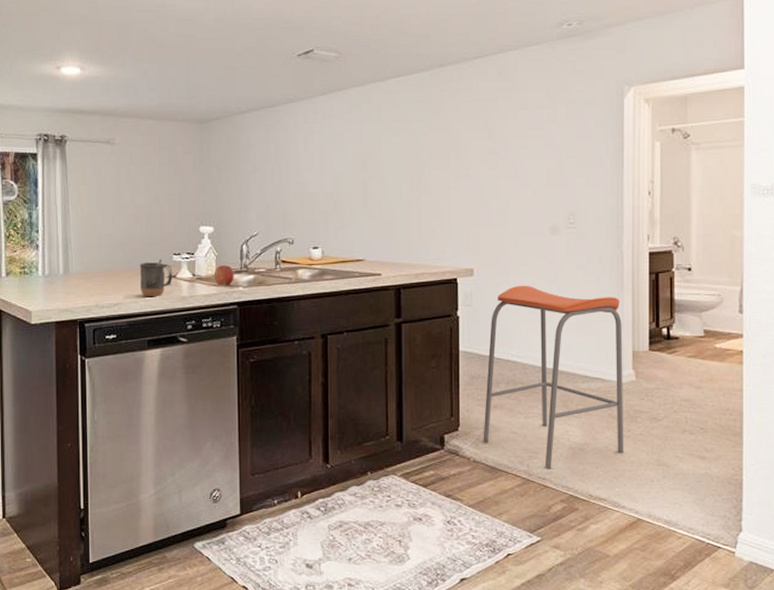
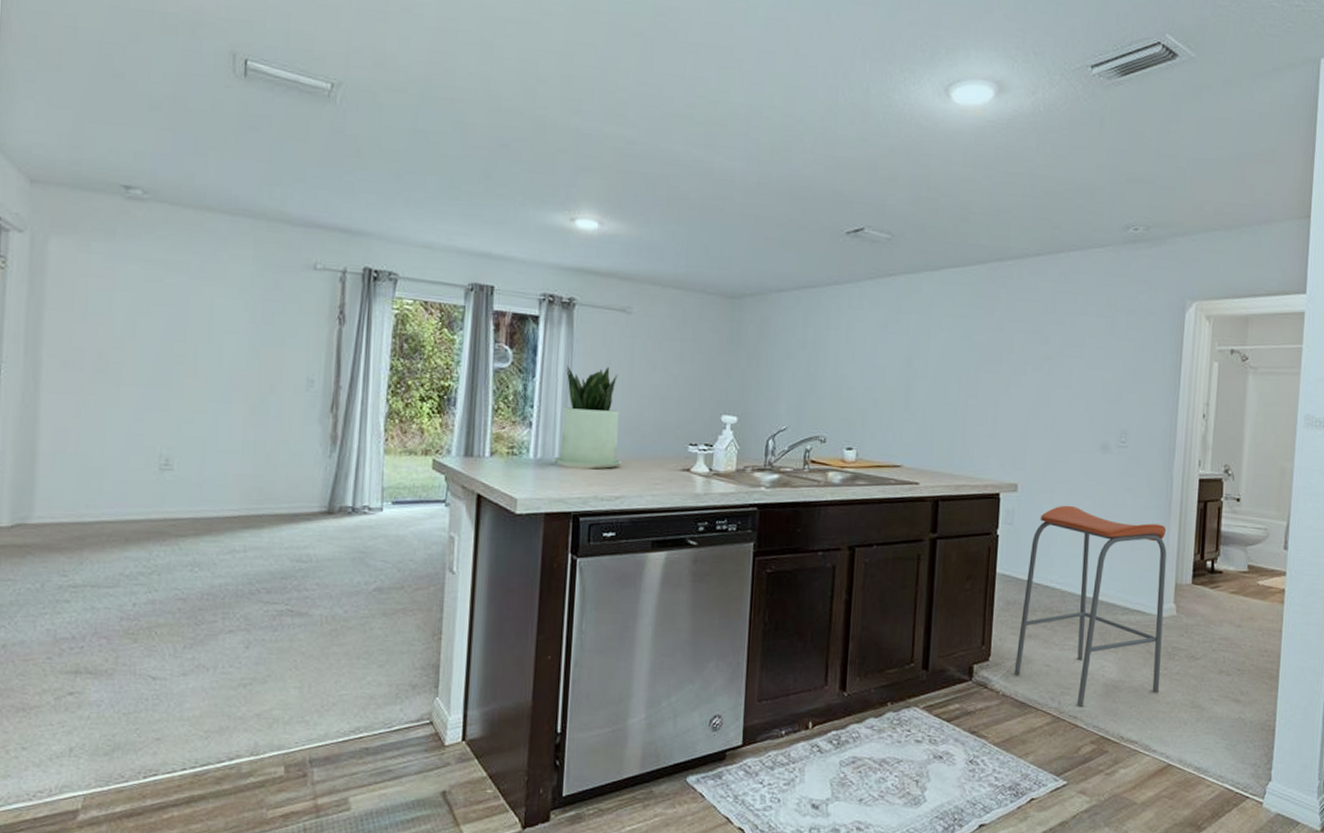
planter: none [59,193,118,282] -> present [553,366,623,469]
mug: present [140,259,173,297] -> none [648,449,687,492]
fruit: present [214,265,234,286] -> none [733,461,757,484]

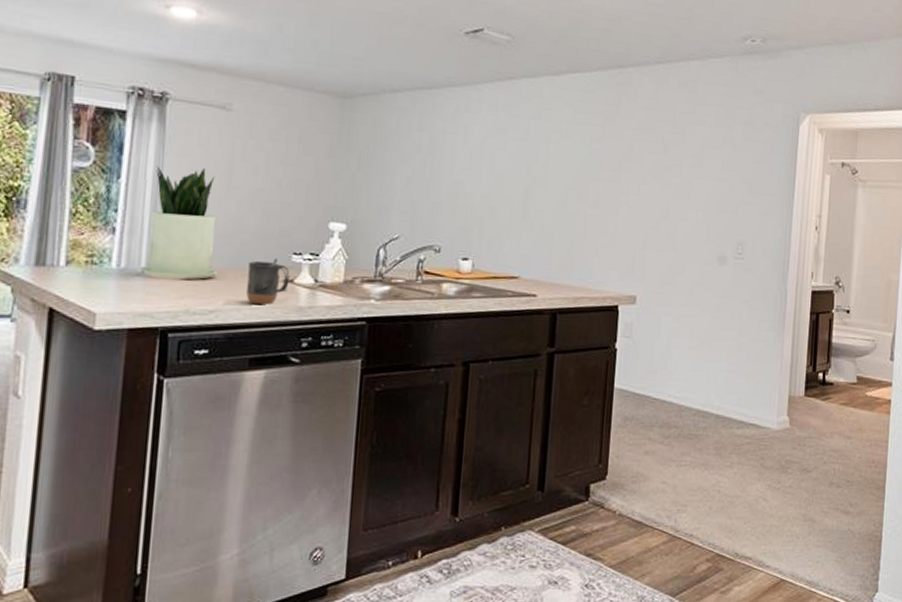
mug: none [648,449,687,492] -> present [246,258,290,306]
bar stool: present [1014,505,1167,707] -> none [631,317,781,524]

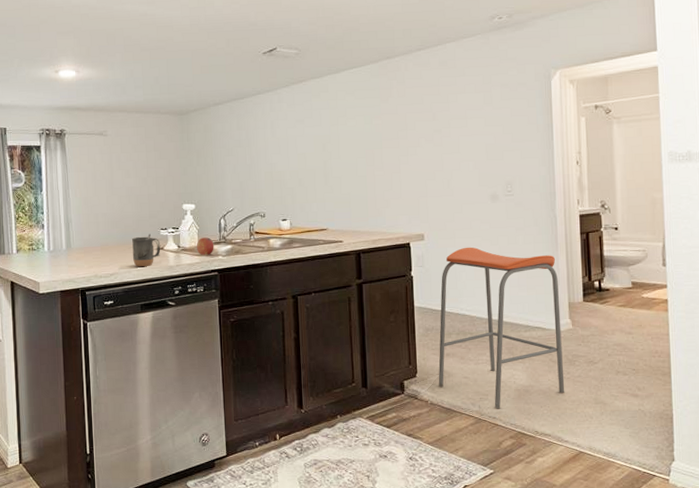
planter: present [139,166,219,280] -> none [62,178,113,256]
fruit: none [340,271,366,297] -> present [196,237,214,255]
bar stool: none [631,317,781,524] -> present [438,247,565,409]

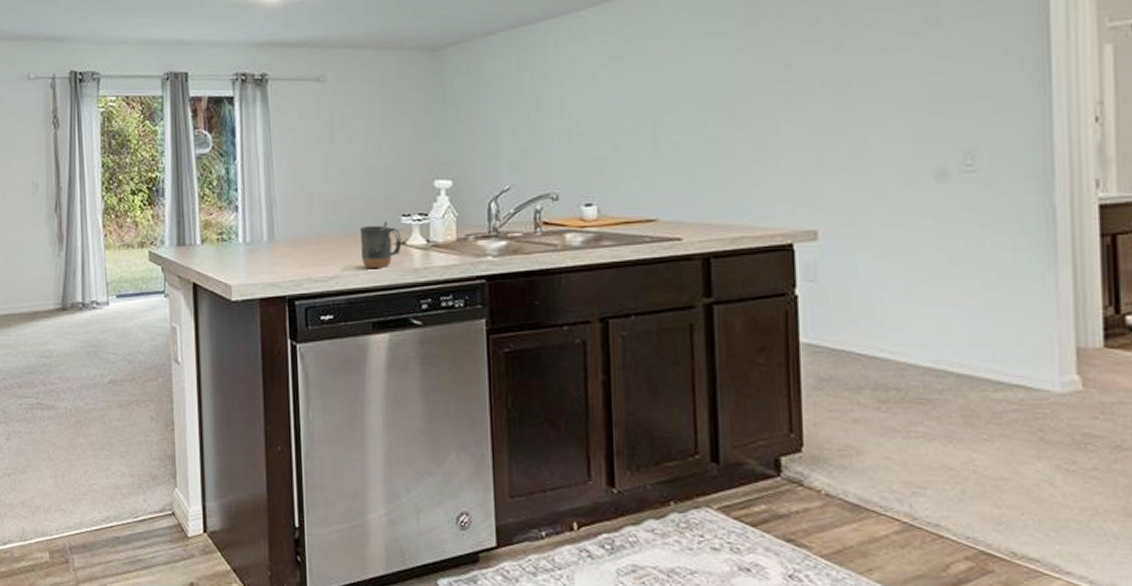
fruit: present [196,237,214,255] -> none [454,228,481,255]
bar stool: present [438,247,565,409] -> none [839,252,1067,512]

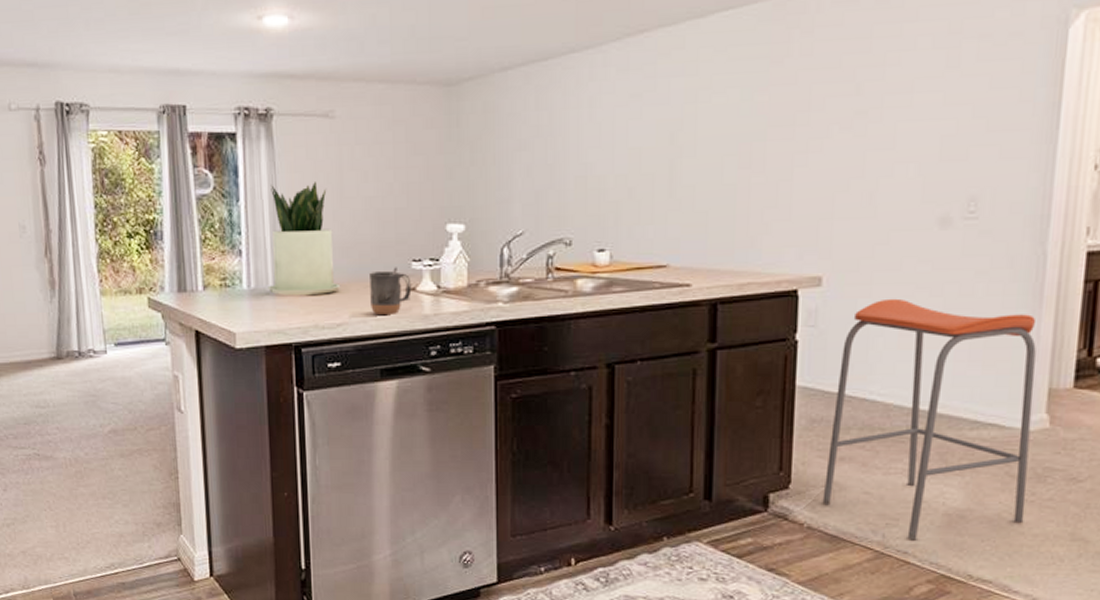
planter: none [262,141,333,250] -> present [268,182,341,296]
bar stool: none [839,252,1067,512] -> present [822,298,1036,540]

